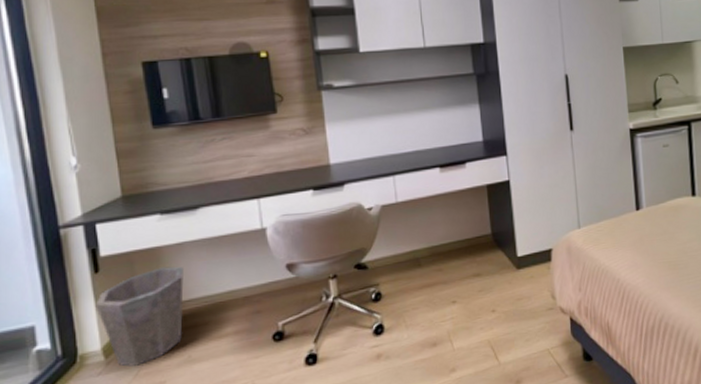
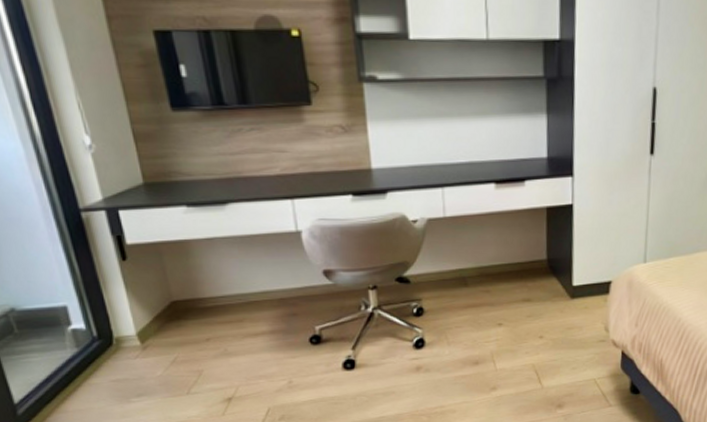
waste bin: present [95,266,184,367] -> none [126,261,217,353]

